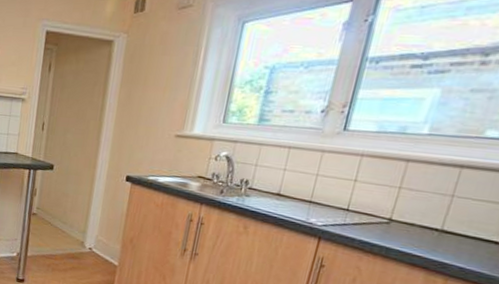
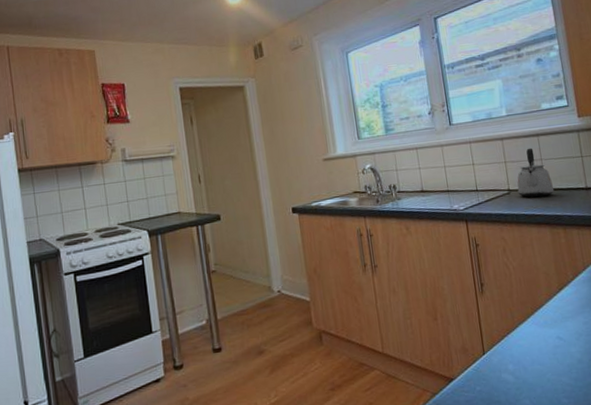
kettle: none [400,178,457,239] -> present [517,147,555,198]

